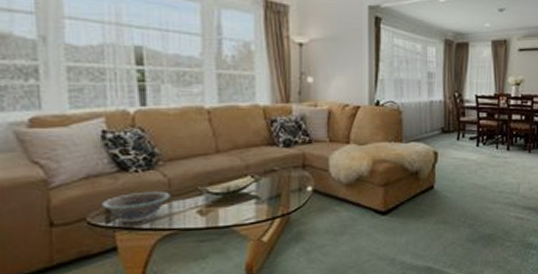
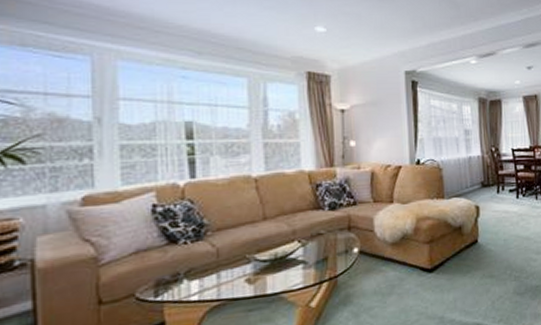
decorative bowl: present [101,191,171,223] -> none [149,261,219,297]

